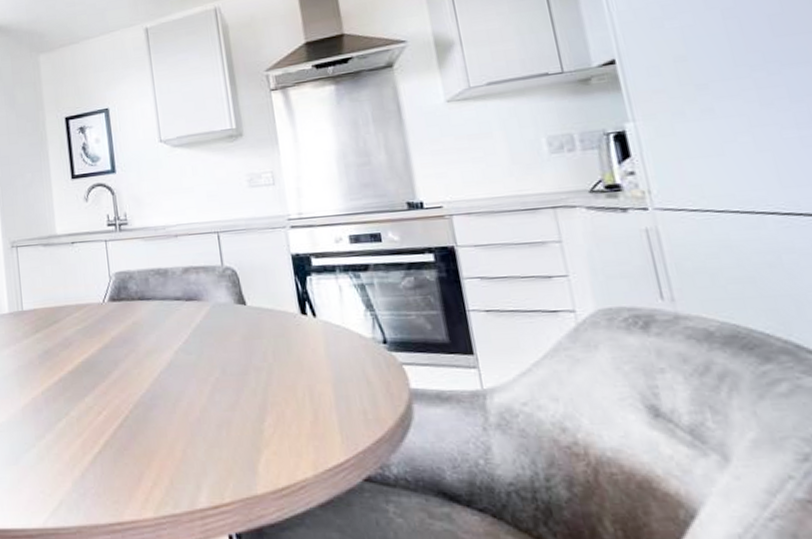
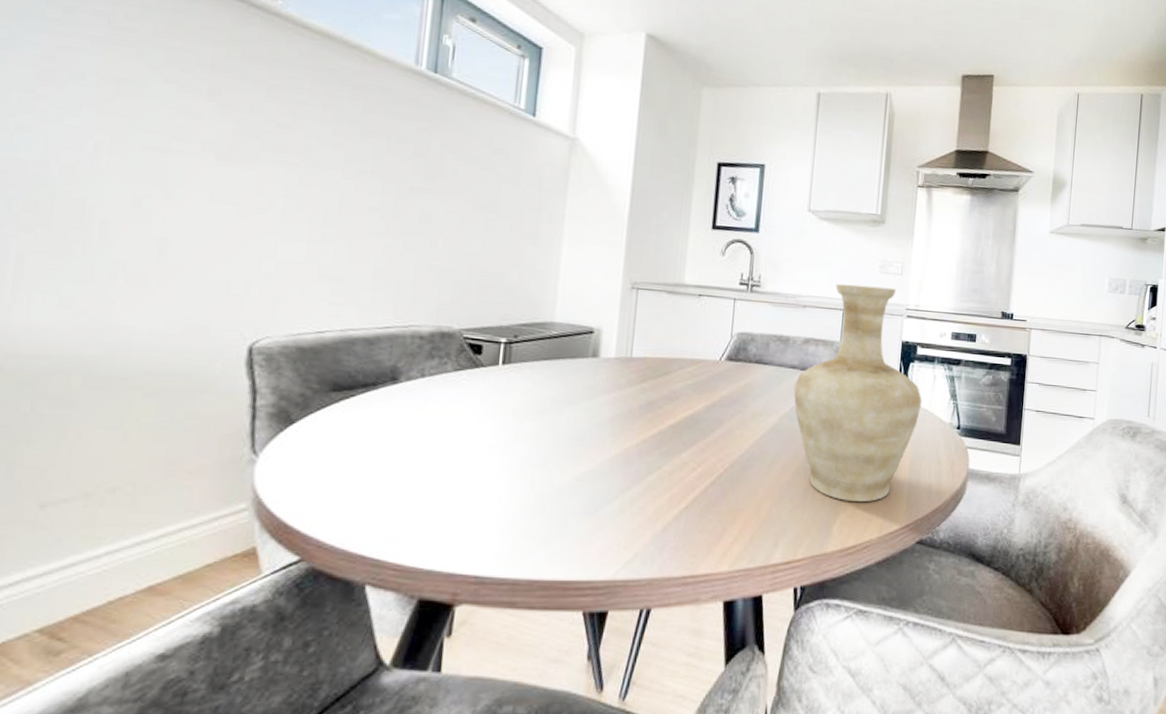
vase: none [182,200,332,437] -> present [793,283,922,503]

